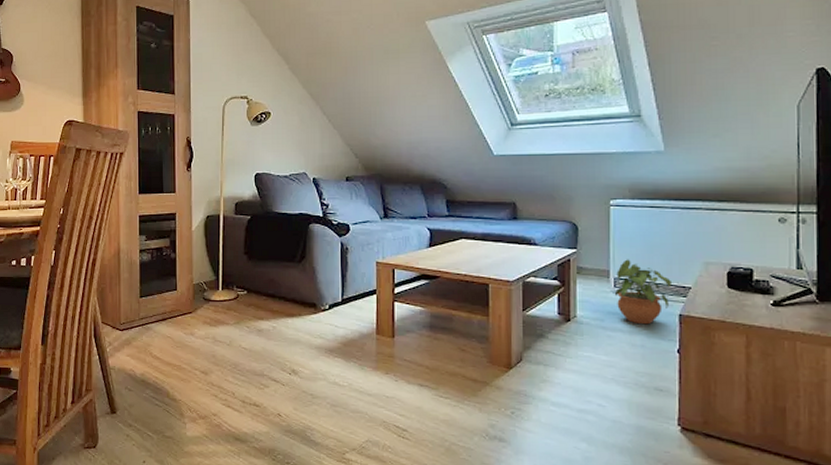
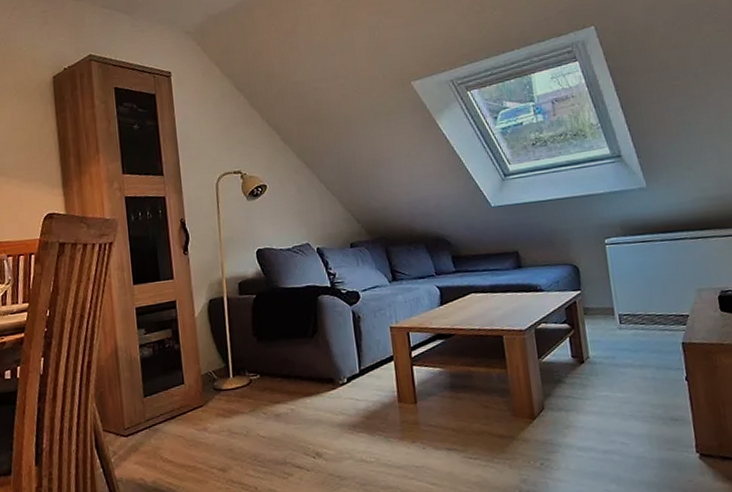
potted plant: present [614,259,671,325] -> none [620,294,672,357]

